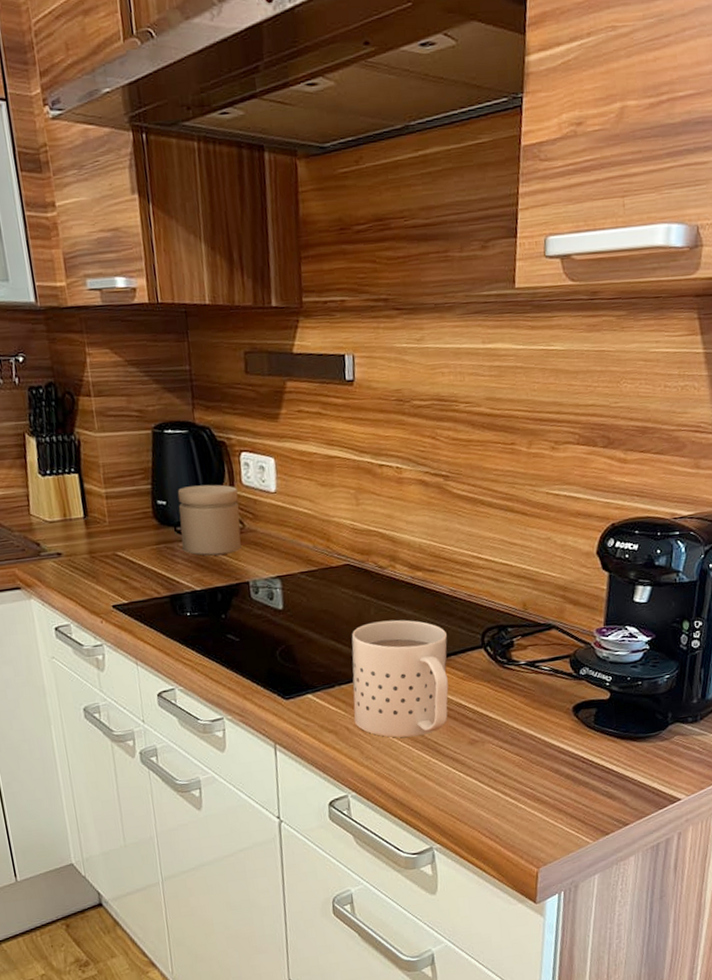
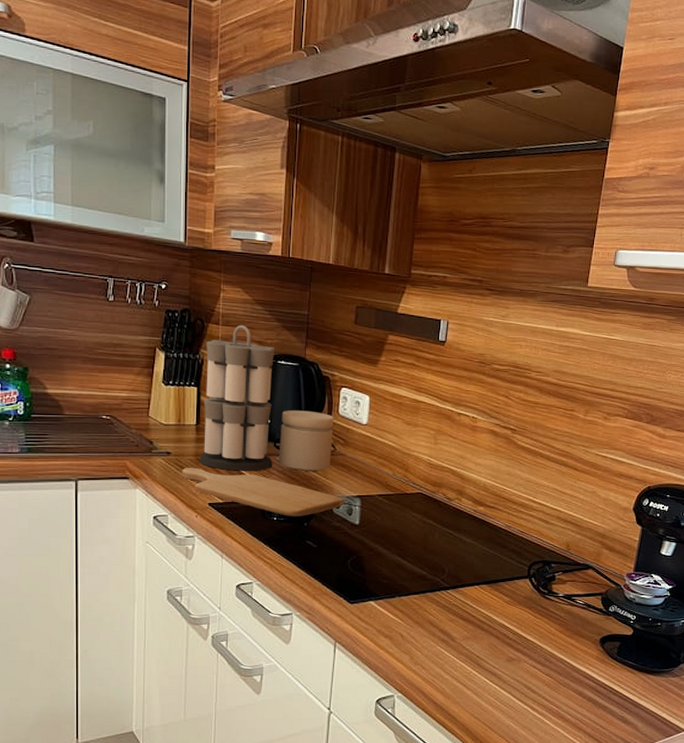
chopping board: none [77,566,264,610] -> present [182,467,345,517]
spice rack: none [79,392,177,566] -> present [199,324,275,471]
mug: present [351,619,449,738] -> none [408,545,499,649]

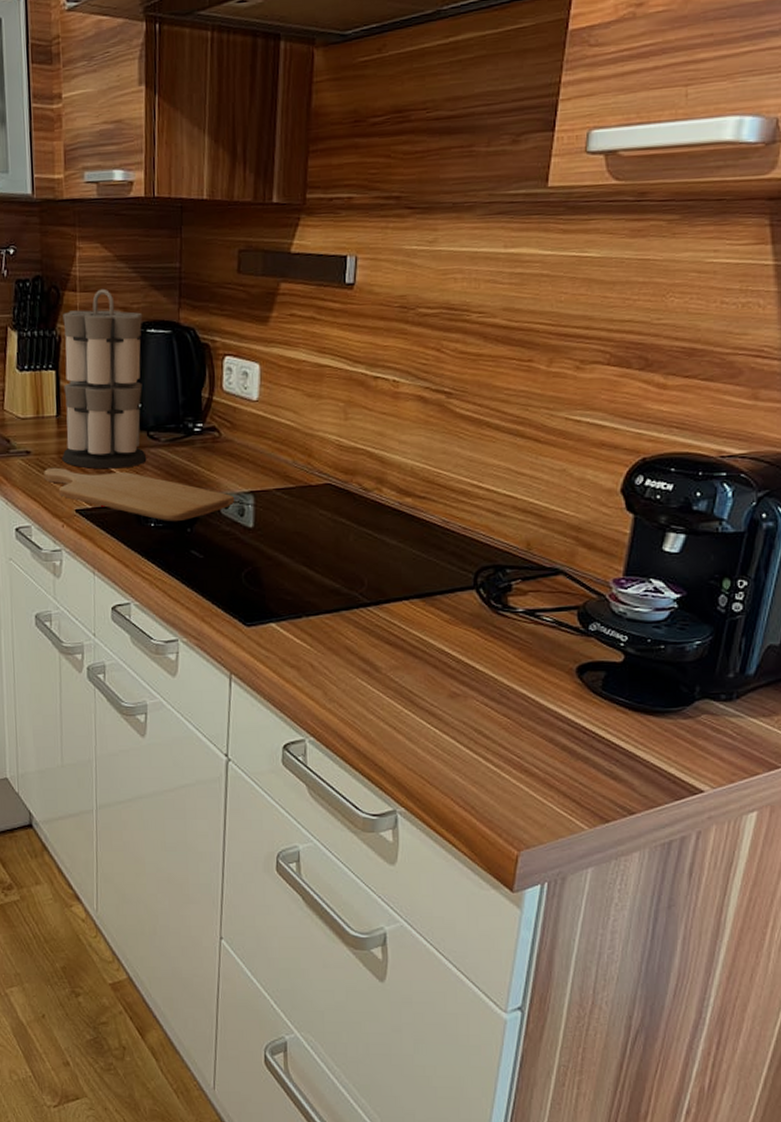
jar: present [279,410,334,471] -> none [153,388,218,464]

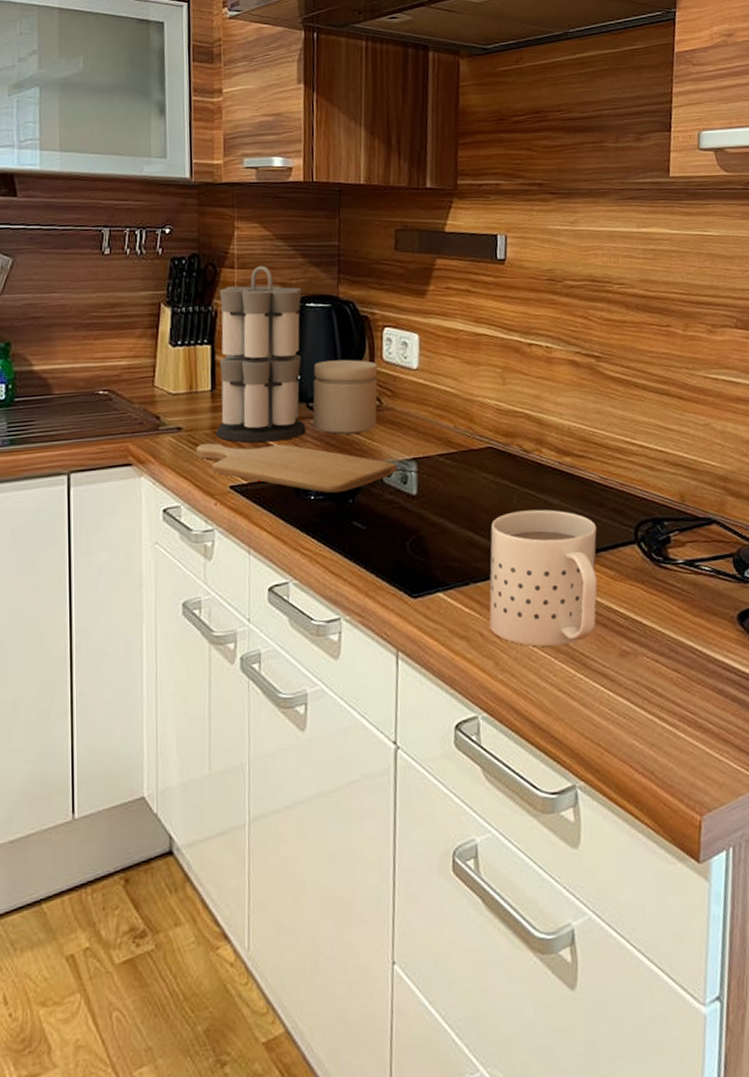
jar: none [153,388,218,464] -> present [312,359,378,435]
mug: none [319,549,435,682] -> present [488,509,598,647]

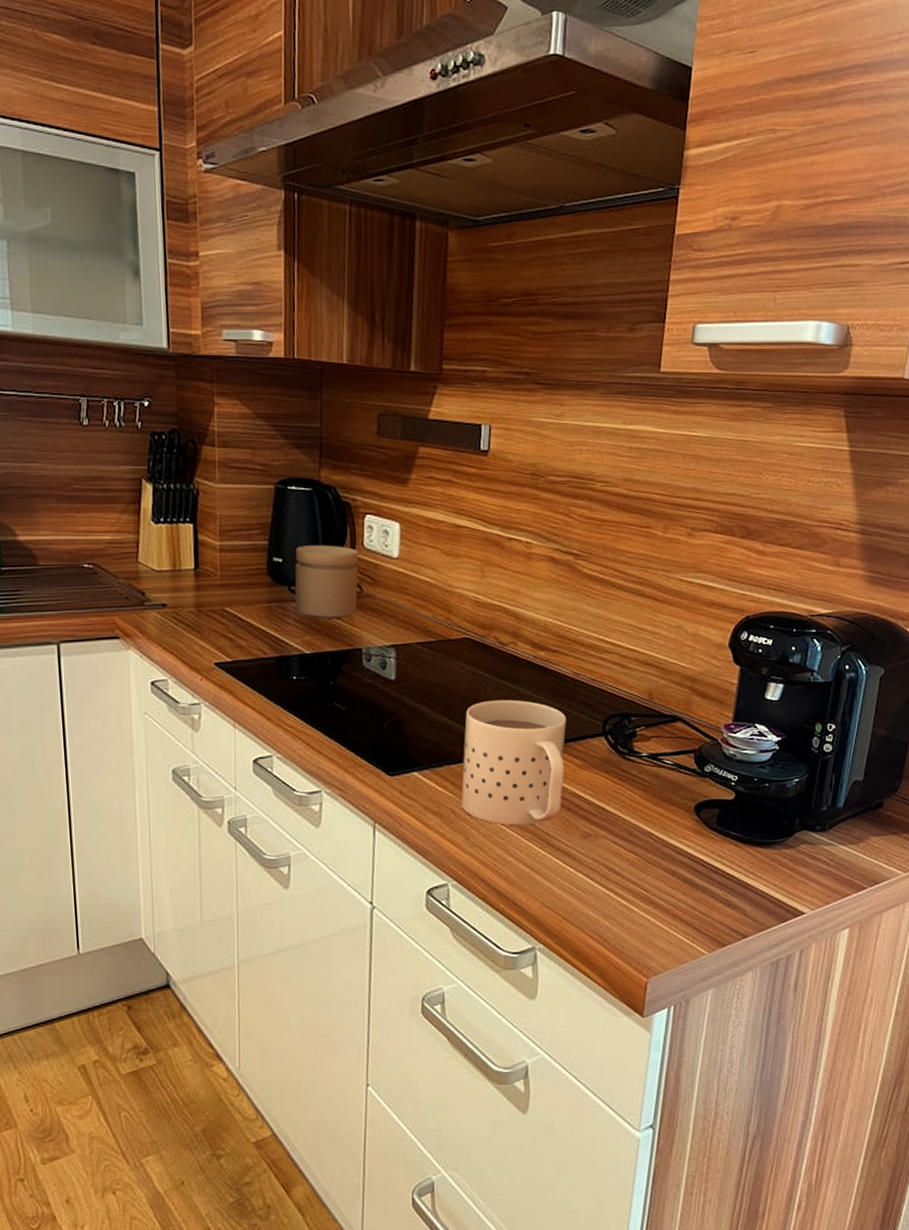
chopping board: present [196,443,398,494] -> none [181,620,377,675]
spice rack: present [216,265,306,443] -> none [200,445,288,623]

